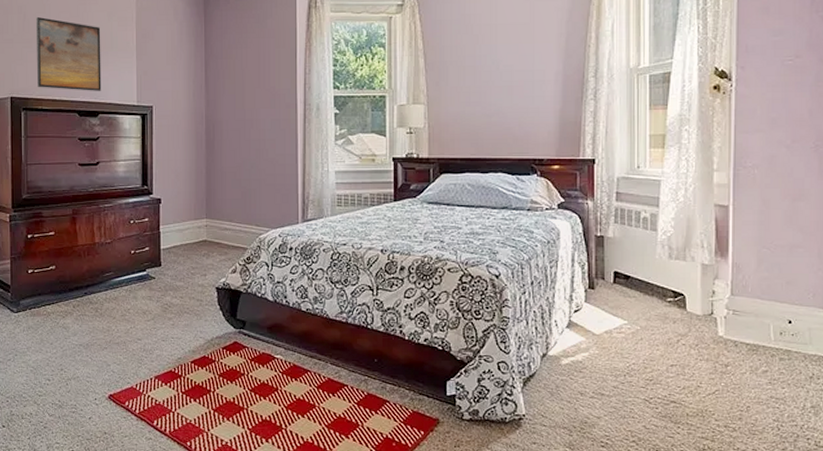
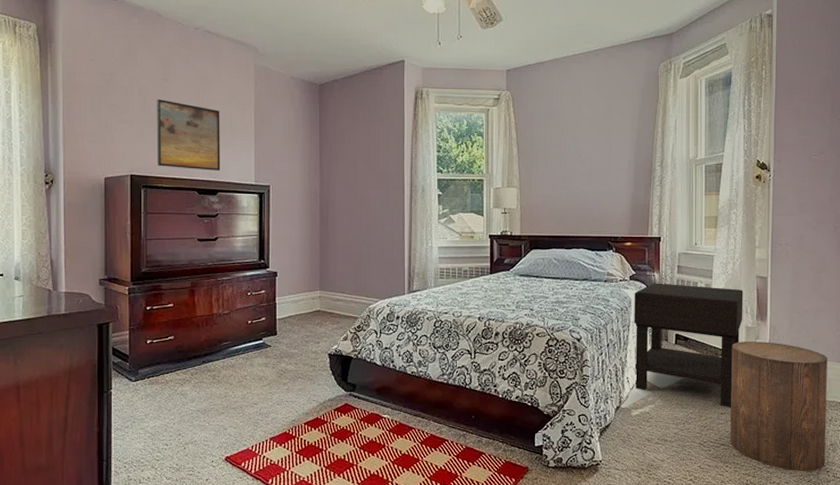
nightstand: none [563,212,698,359] -> present [634,283,743,408]
stool: none [683,281,807,438] -> present [730,342,827,471]

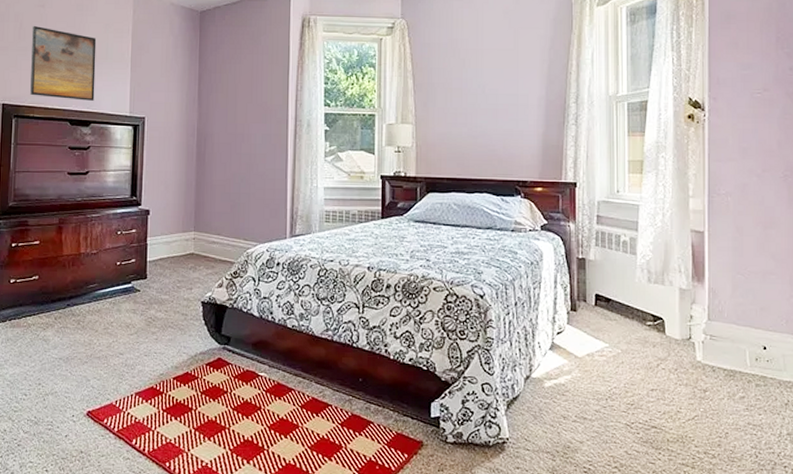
nightstand: present [634,283,743,408] -> none [546,234,676,384]
stool: present [730,342,827,471] -> none [663,306,782,465]

